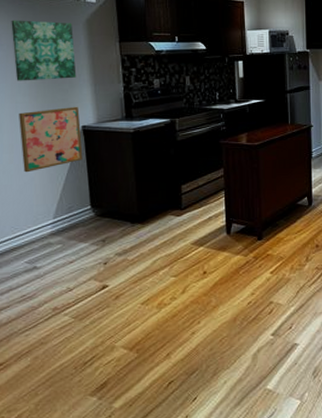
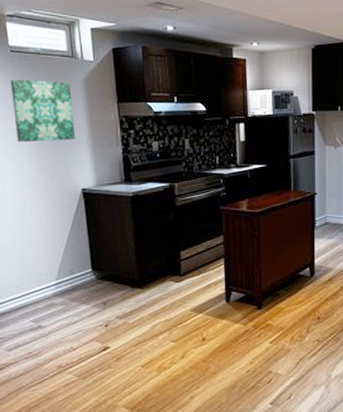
wall art: present [19,106,83,173] -> none [21,168,83,234]

